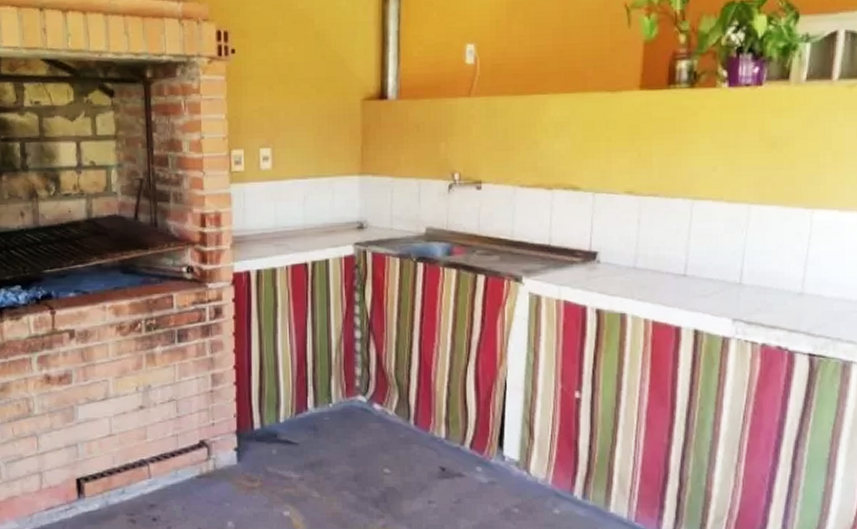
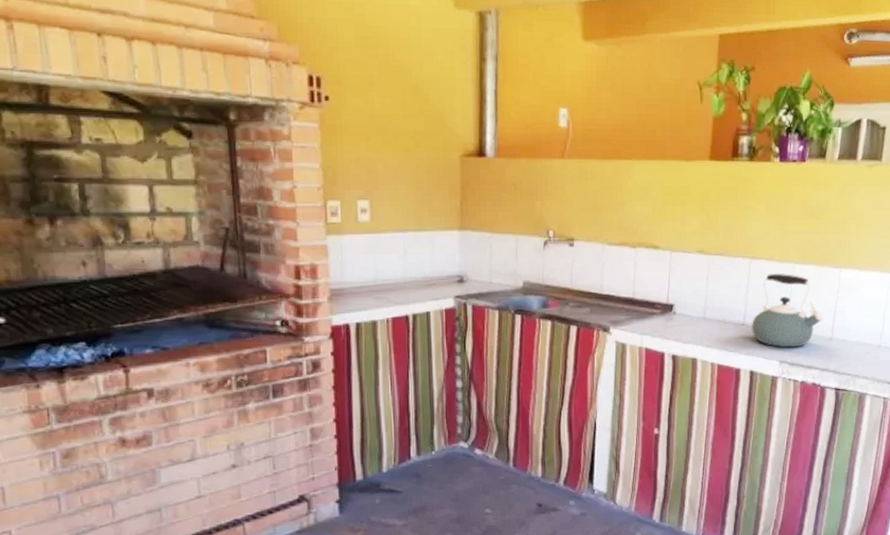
kettle: none [695,216,792,303] -> present [752,274,825,348]

